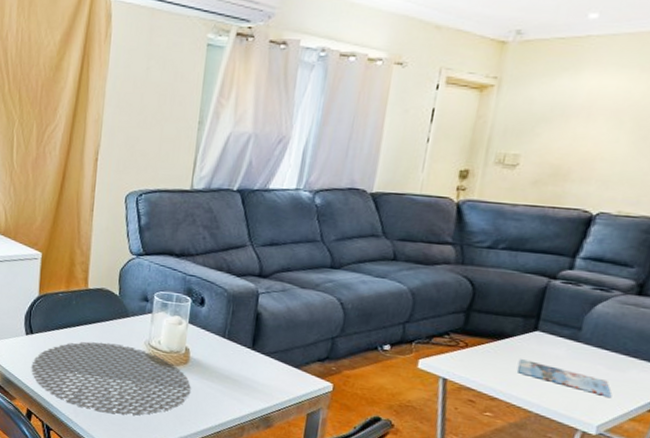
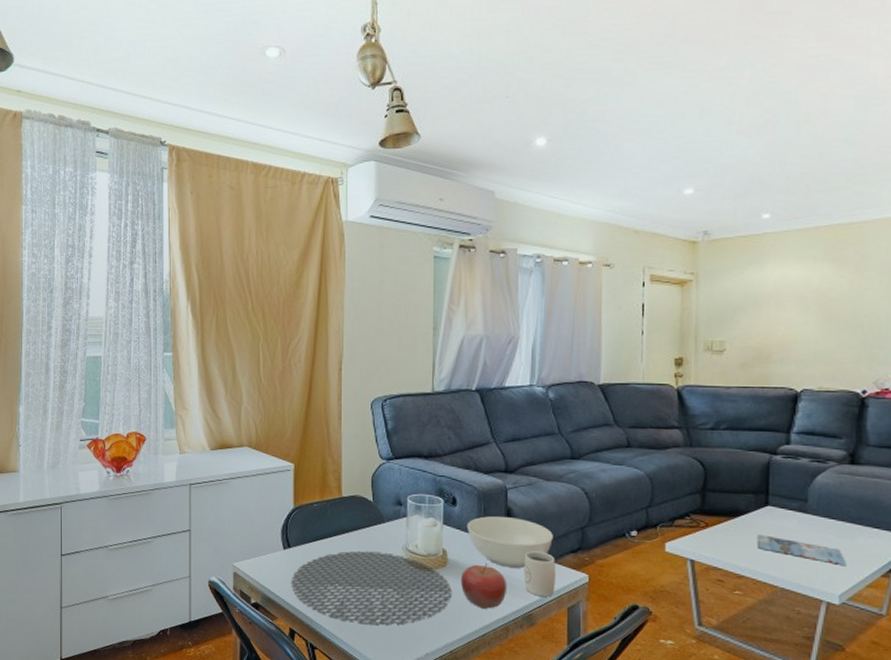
fruit: none [200,364,248,408] -> present [460,563,508,609]
bowl: none [212,318,301,372] -> present [466,516,553,568]
mug: none [265,356,301,402] -> present [523,551,557,597]

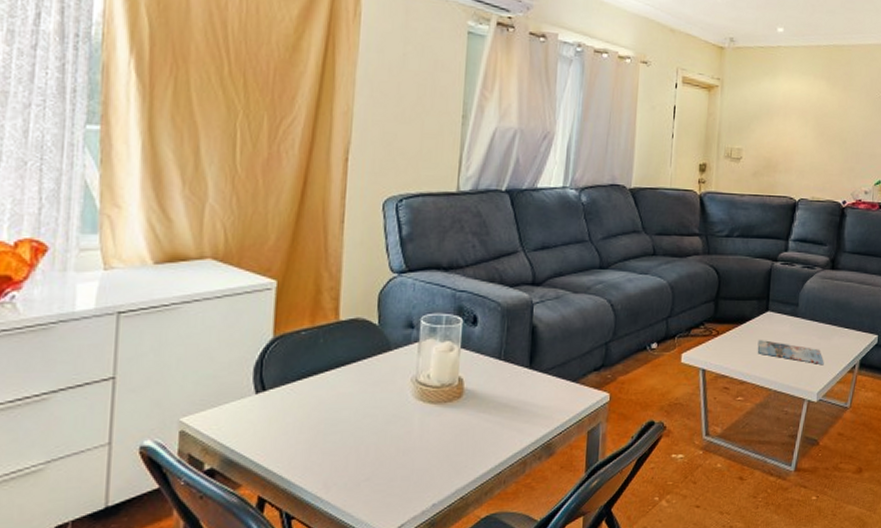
place mat: present [291,551,452,626] -> none [263,386,466,480]
fruit: present [460,563,508,609] -> none [476,390,528,443]
bowl: present [466,516,553,568] -> none [487,336,577,393]
mug: present [523,551,557,597] -> none [545,372,579,422]

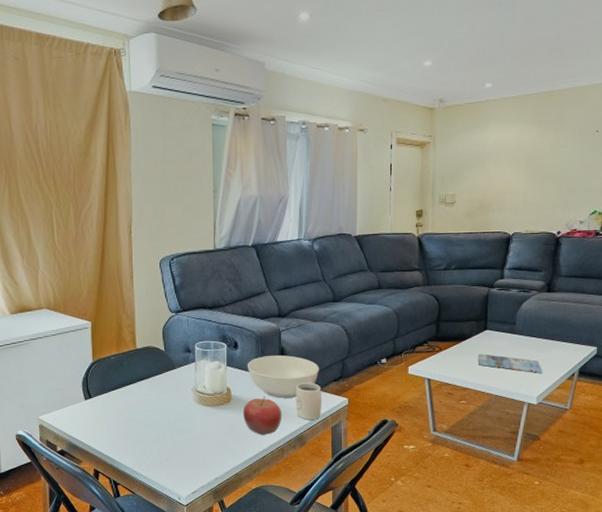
fruit: none [476,390,528,443] -> present [242,396,282,435]
bowl: none [487,336,577,393] -> present [247,355,319,398]
mug: none [545,372,579,422] -> present [295,382,322,420]

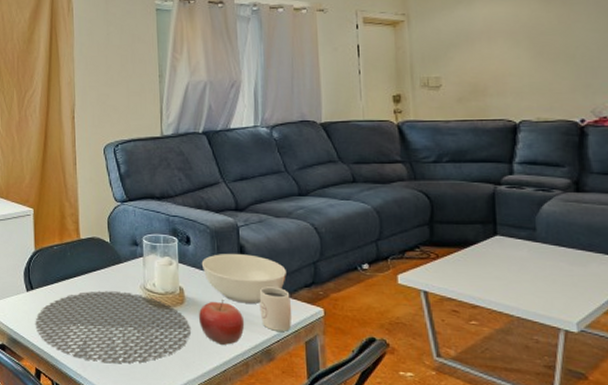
place mat: none [93,394,236,459] -> present [35,291,191,364]
magazine: present [478,354,543,374] -> none [488,264,582,294]

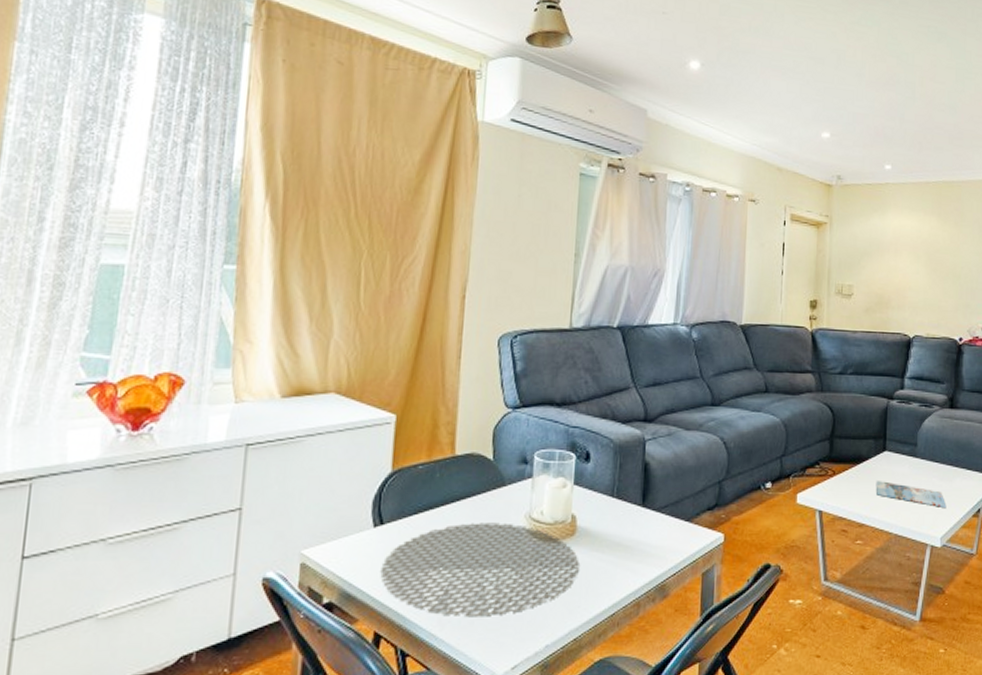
fruit: present [198,300,245,345] -> none [589,528,641,583]
bowl: present [201,254,286,304] -> none [600,473,690,531]
mug: present [259,286,292,331] -> none [658,511,692,563]
magazine: none [488,264,582,294] -> present [876,481,947,509]

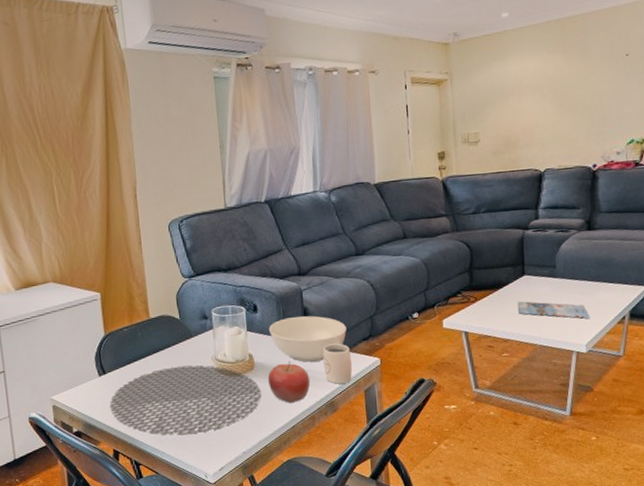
fruit: none [589,528,641,583] -> present [267,361,311,403]
bowl: none [600,473,690,531] -> present [268,315,347,362]
mug: none [658,511,692,563] -> present [322,343,353,384]

